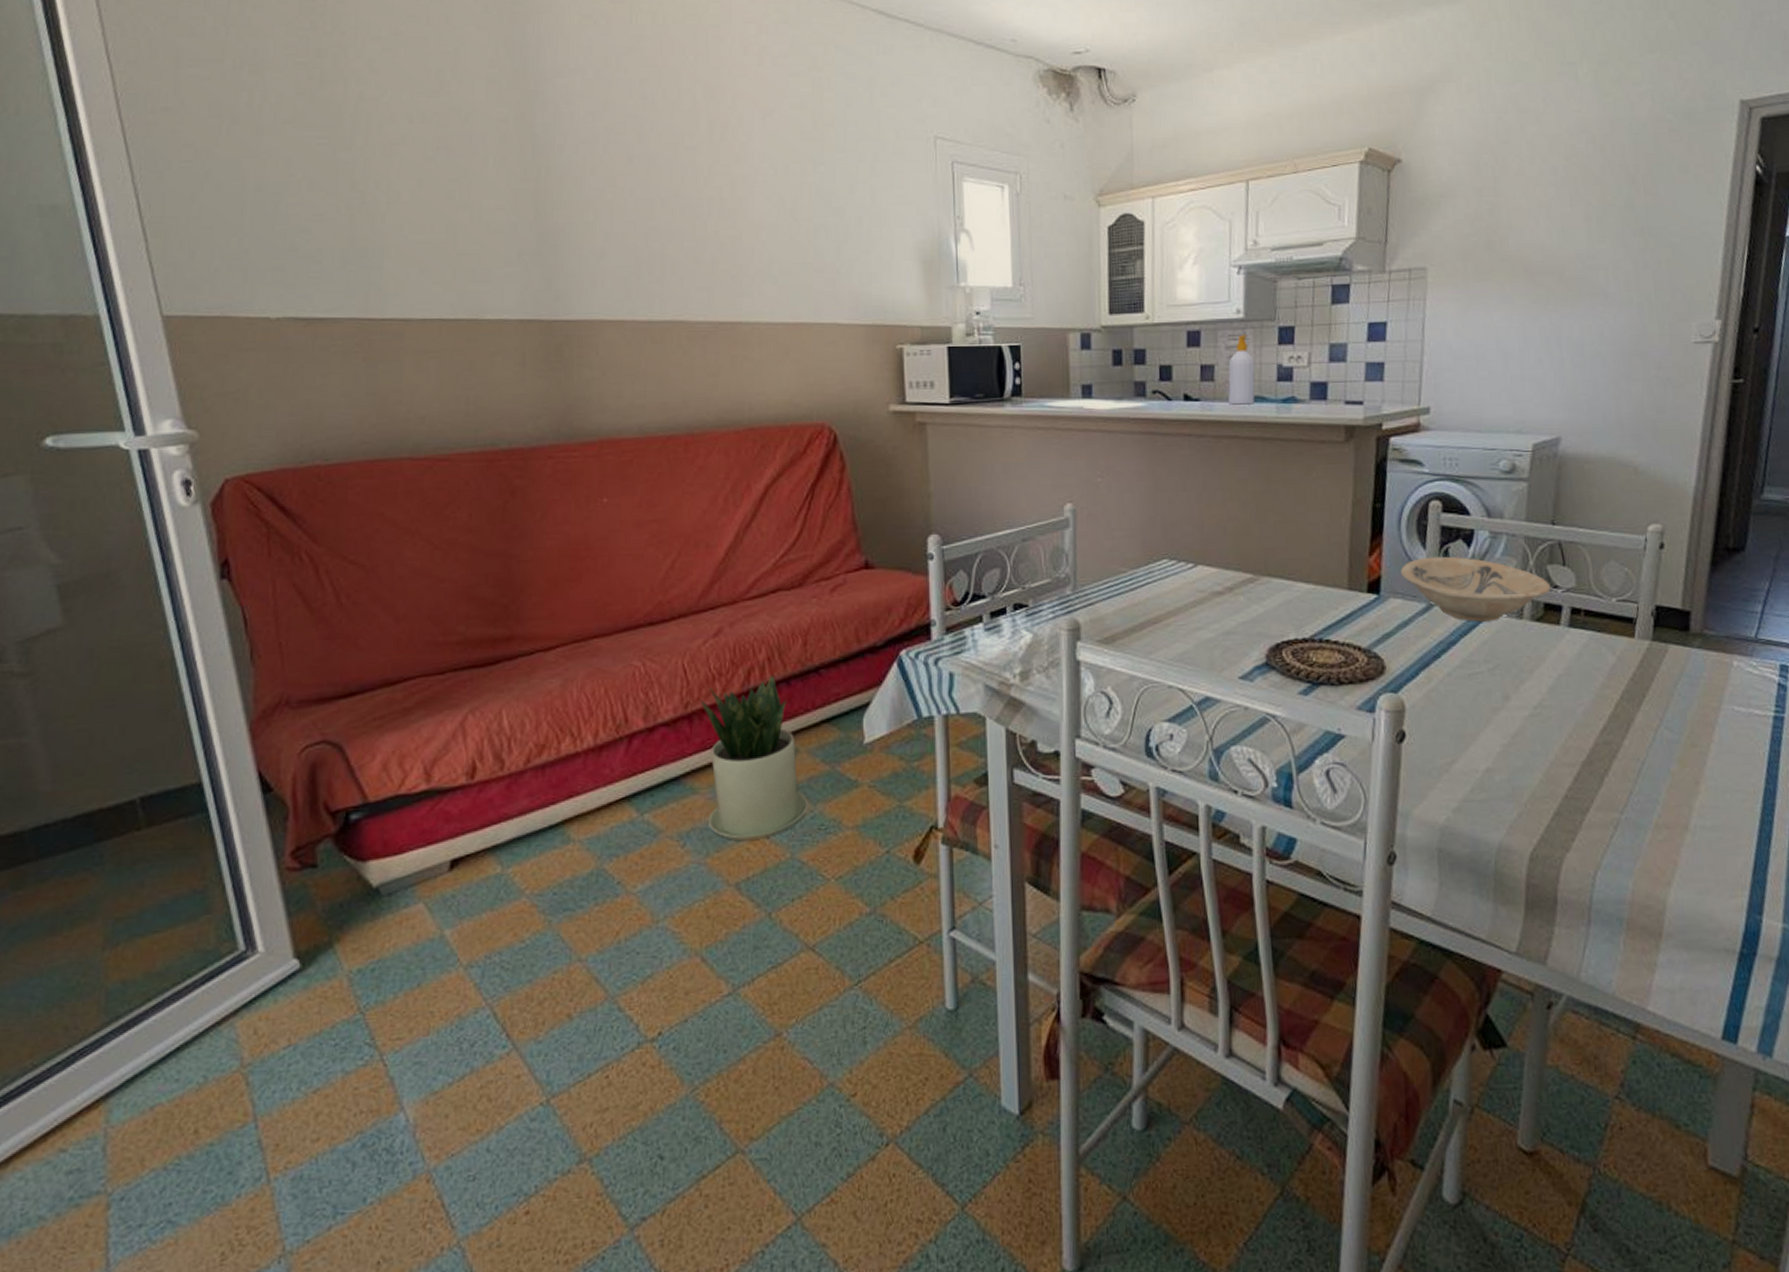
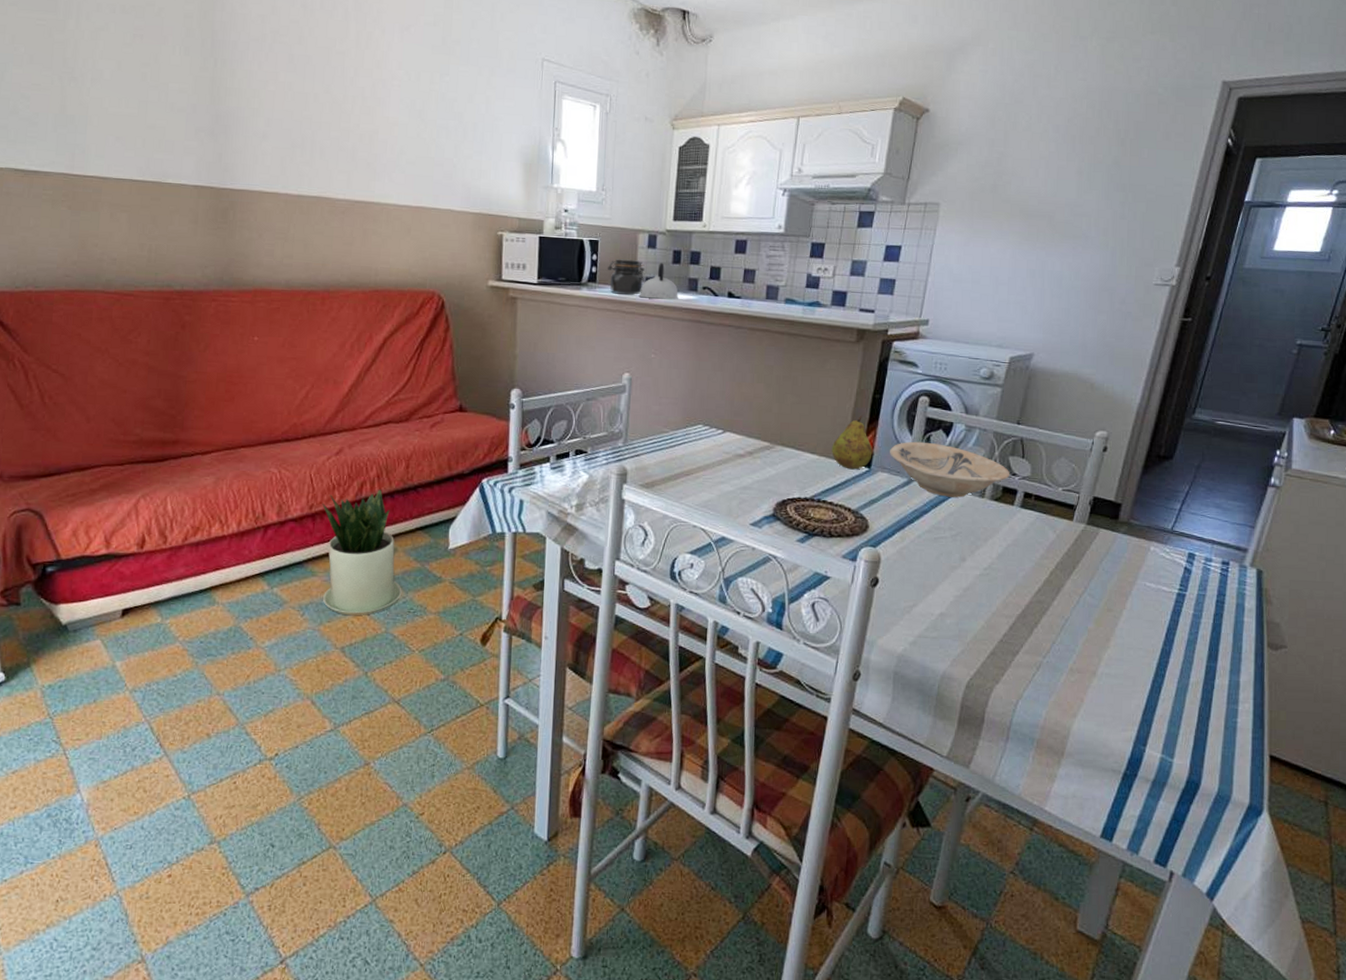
jar: none [1034,365,1081,409] -> present [608,259,645,296]
kettle: none [1075,366,1124,410] -> present [638,263,679,300]
soap bottle: present [1228,335,1255,405] -> none [764,246,788,305]
fruit: none [1329,530,1380,599] -> present [832,415,873,470]

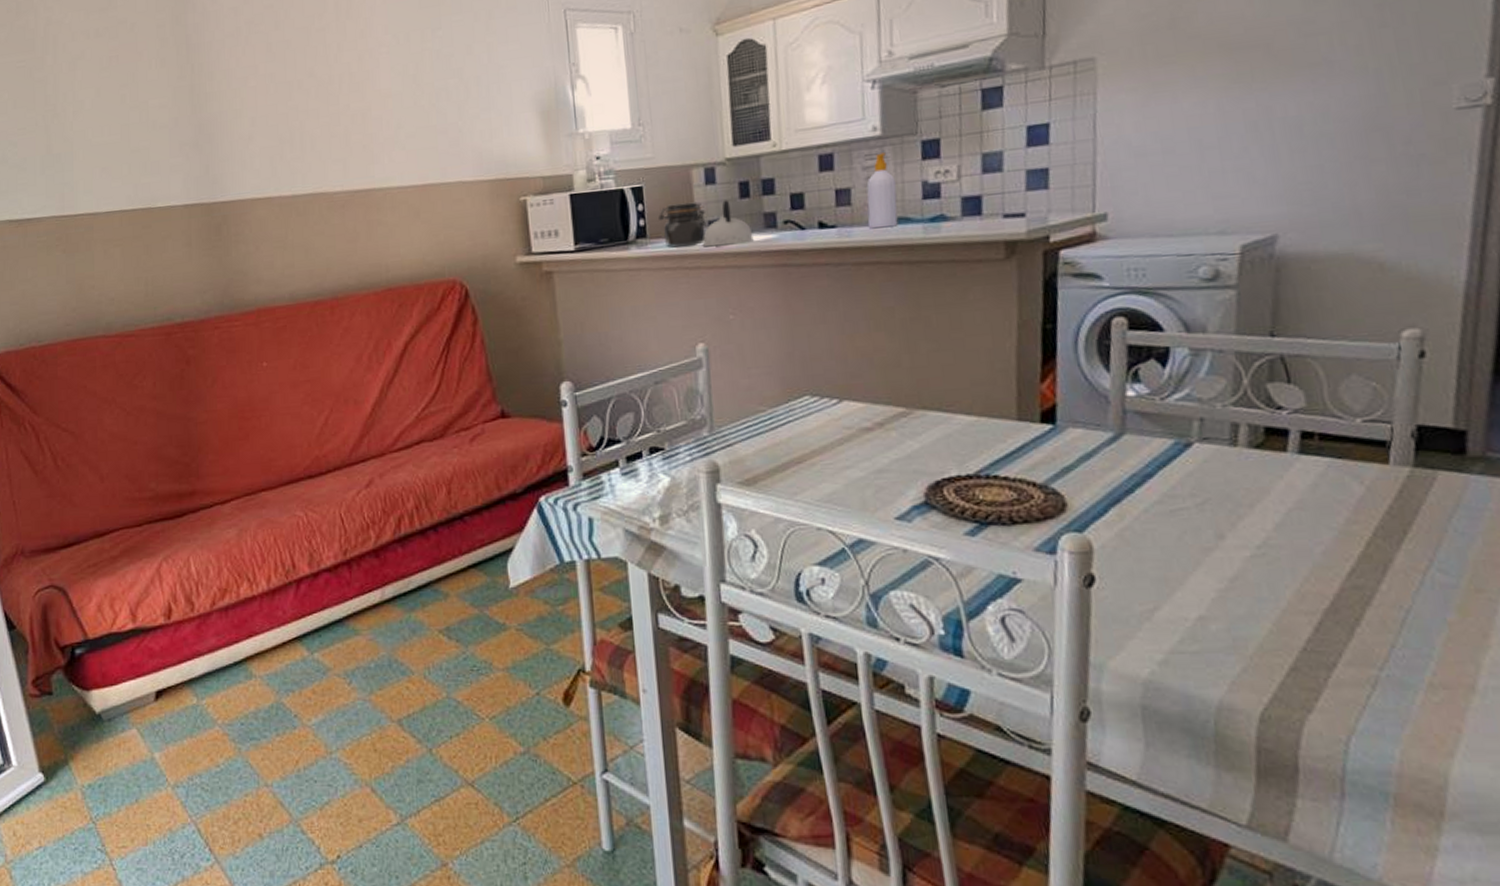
planter: present [322,490,402,616] -> none [357,523,461,681]
soap bottle: none [764,246,788,305] -> present [866,153,898,229]
fruit: present [832,415,873,470] -> none [994,354,1056,430]
bowl: present [890,441,1010,498] -> none [1080,379,1273,451]

